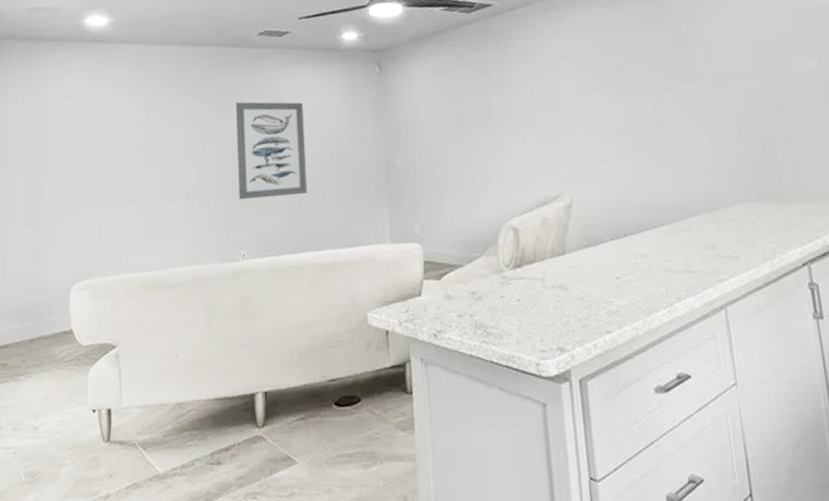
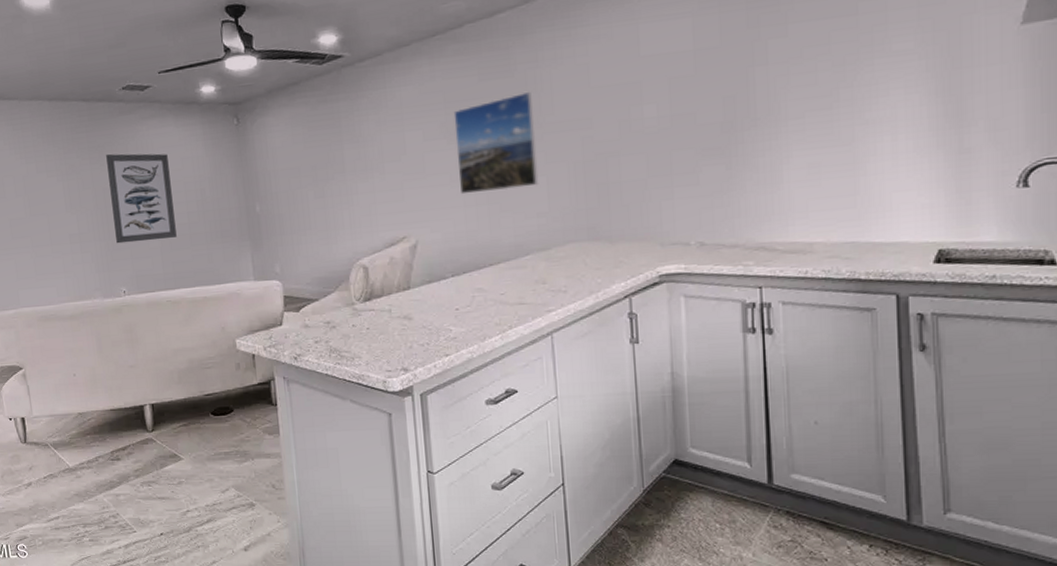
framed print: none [607,44,701,149] -> present [453,92,539,195]

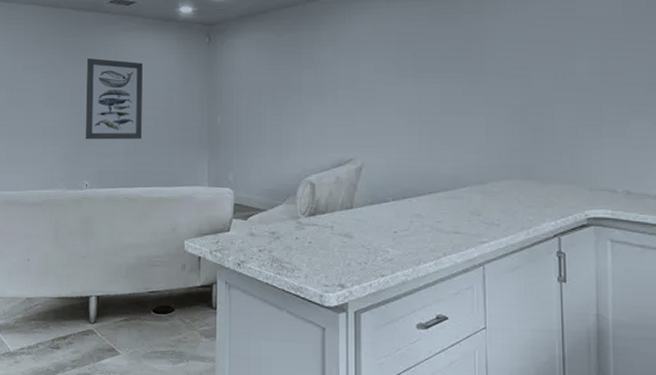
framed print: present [453,92,539,195] -> none [404,39,478,125]

